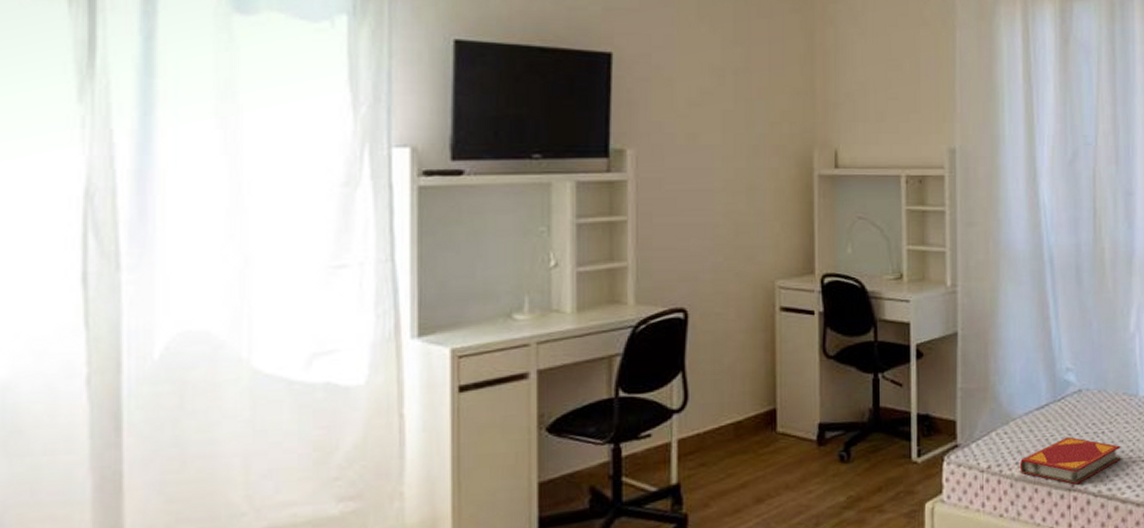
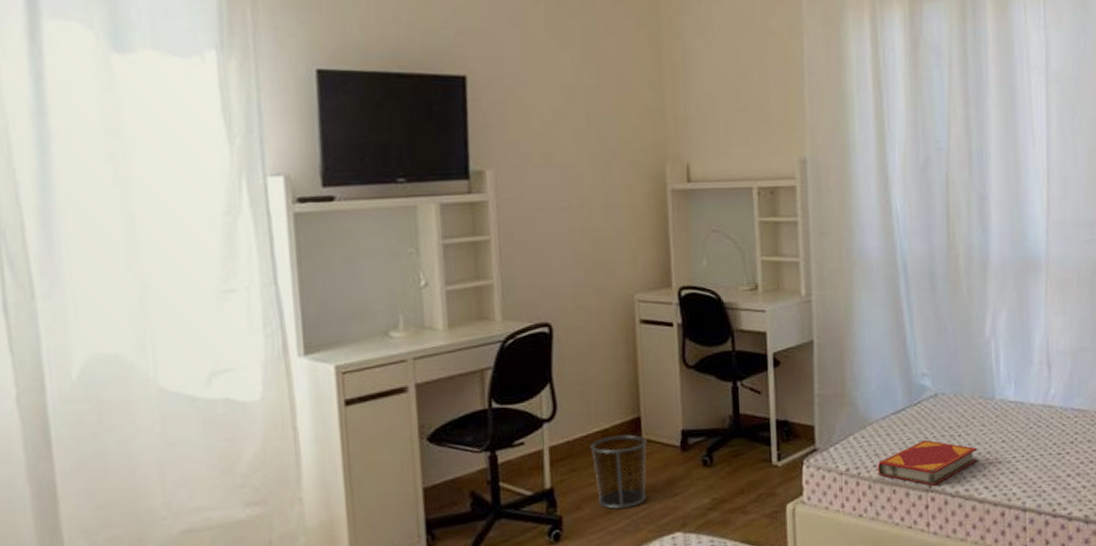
waste bin: none [722,427,782,507] -> present [590,434,647,509]

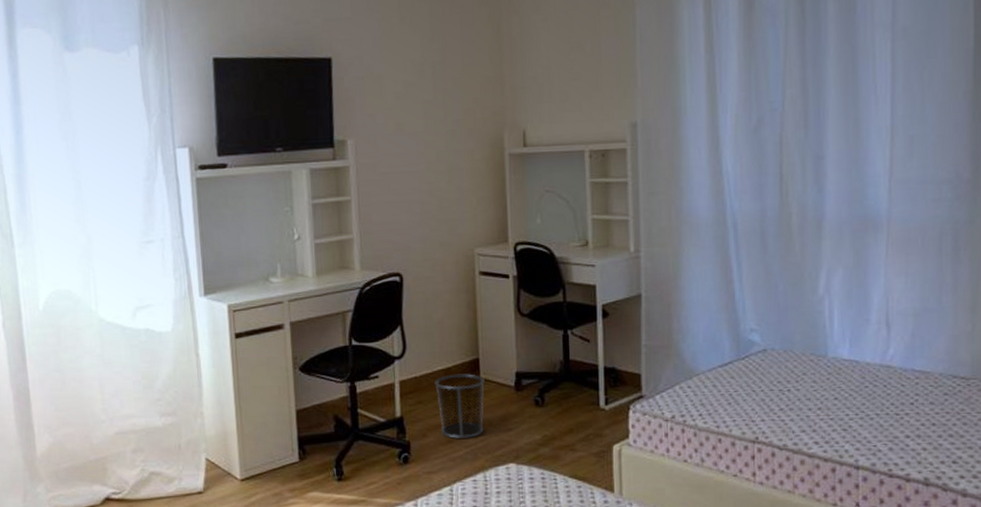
hardback book: present [877,440,978,486] -> none [703,393,808,438]

